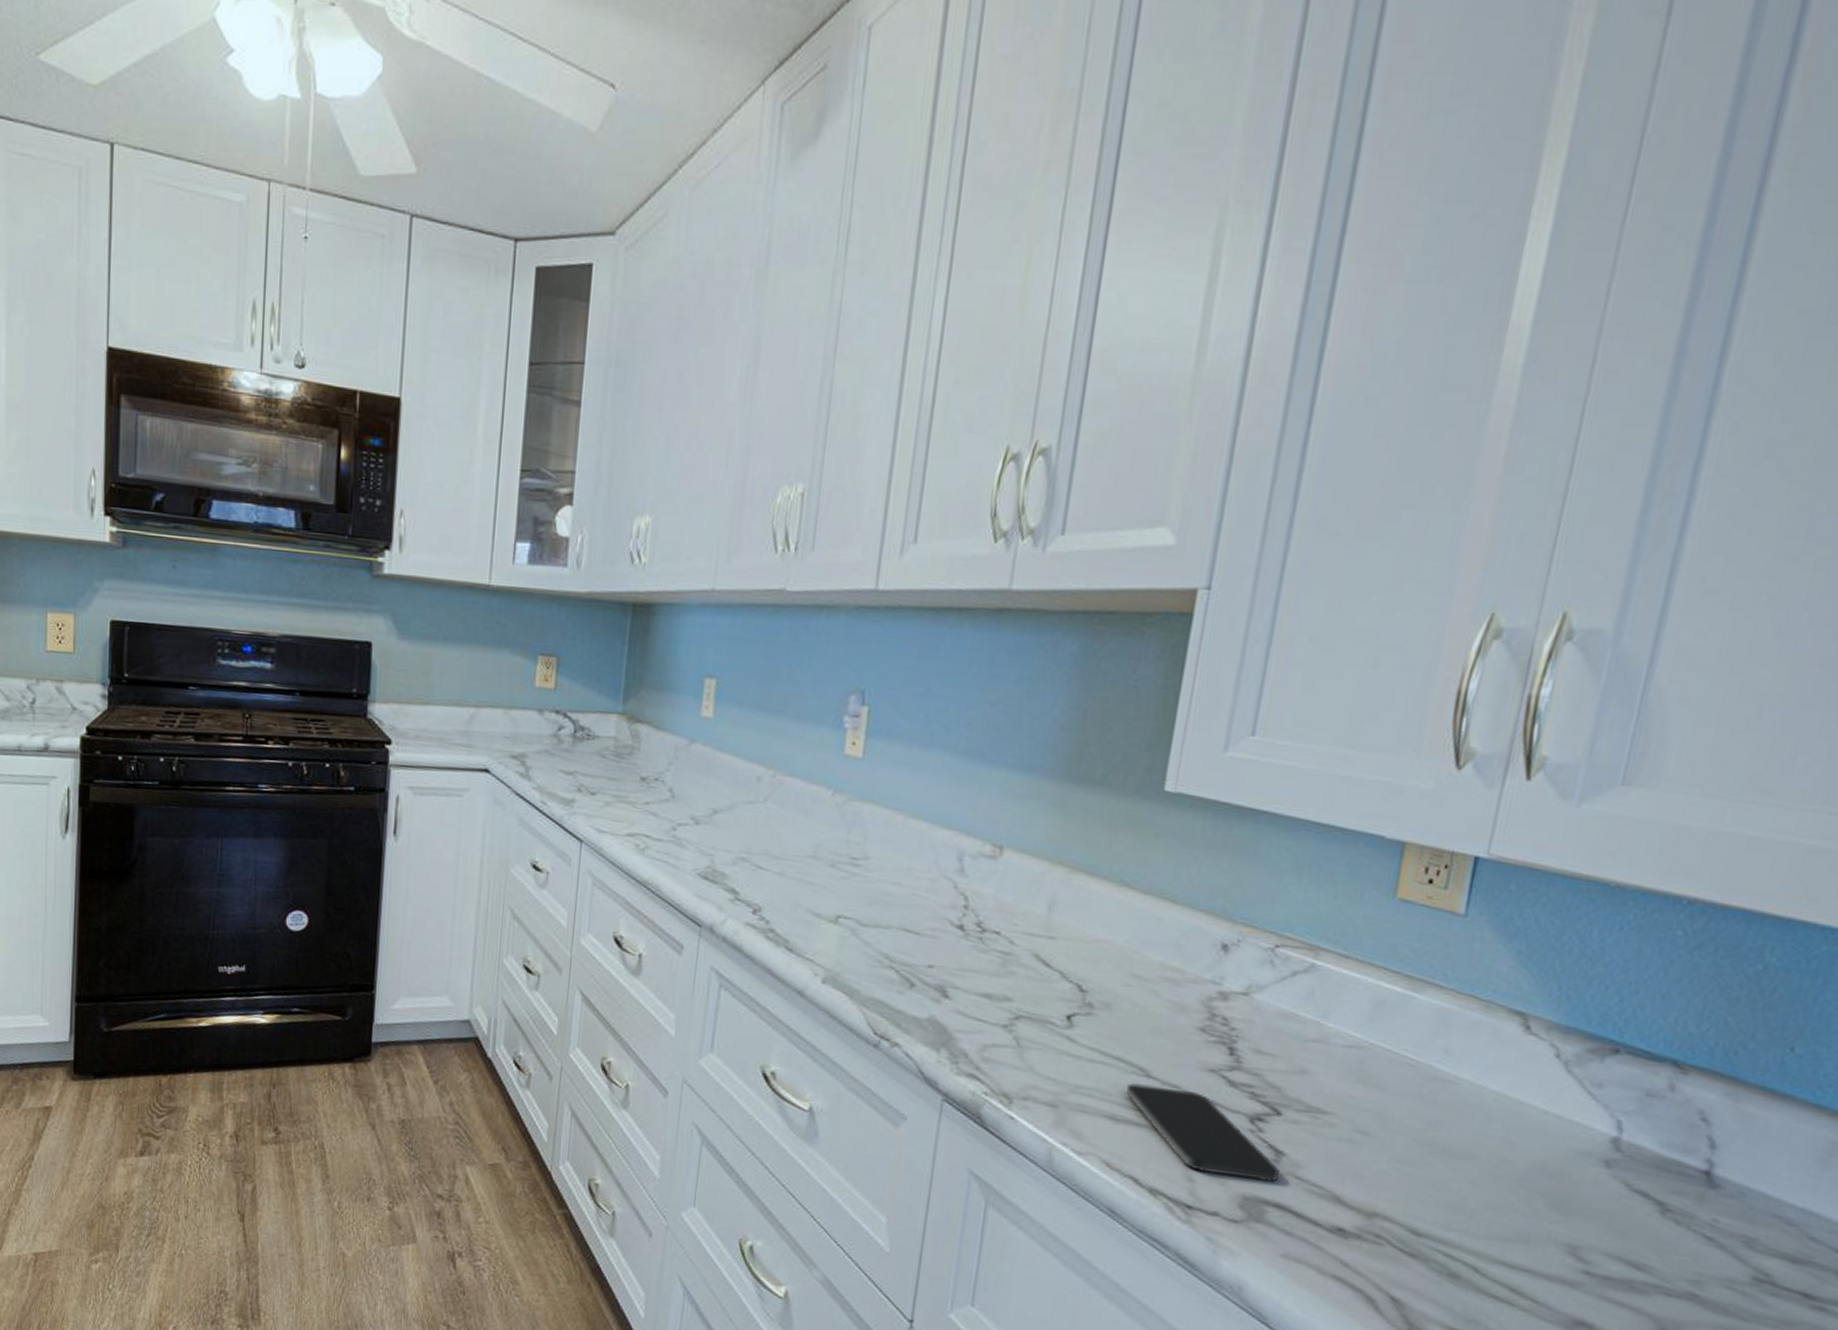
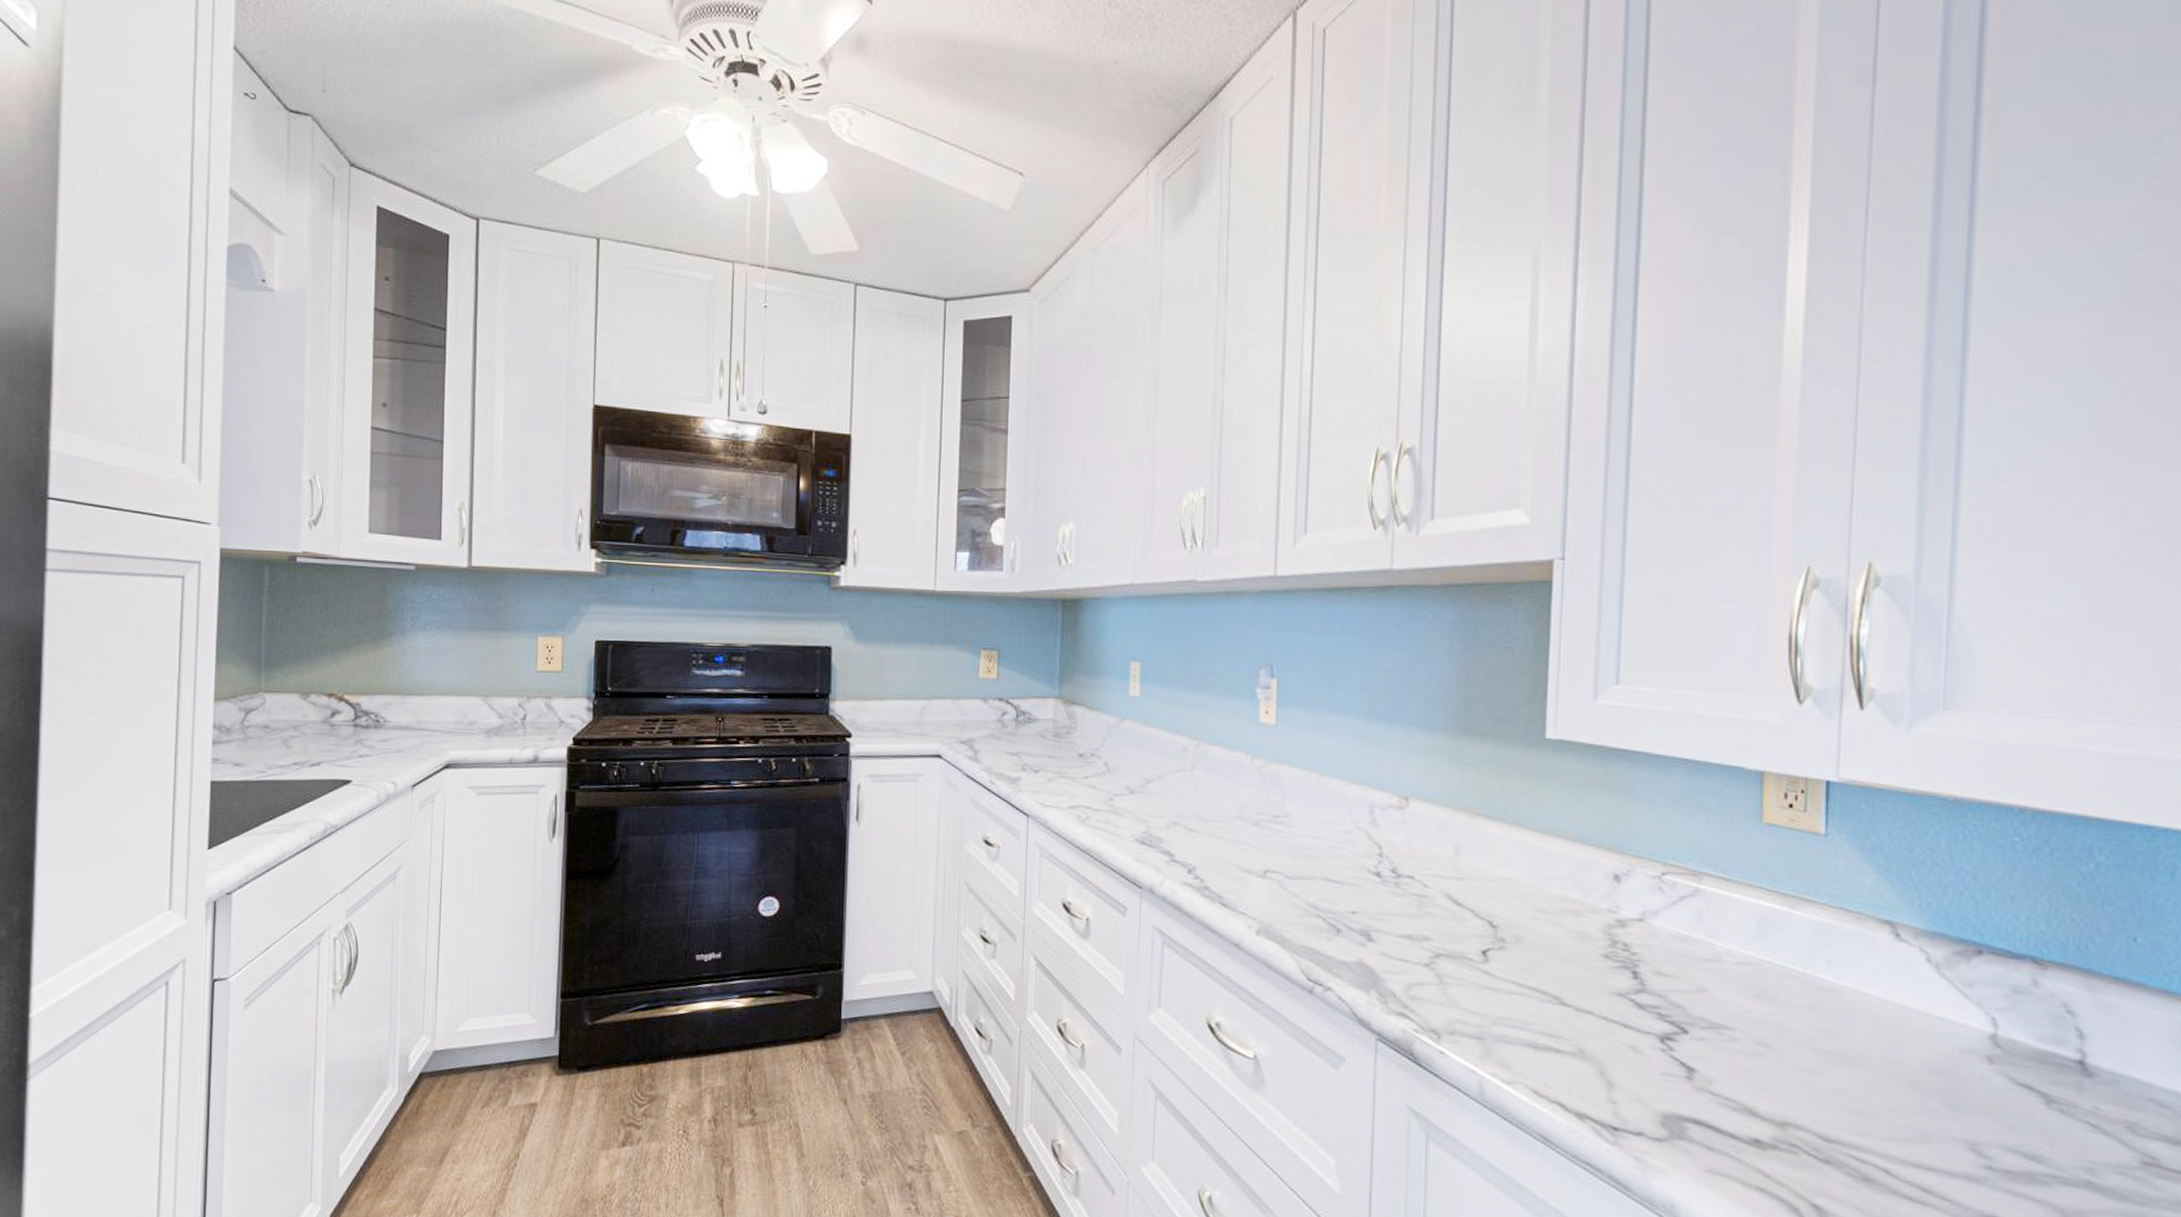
smartphone: present [1126,1083,1279,1183] -> none [1544,1012,1693,1100]

